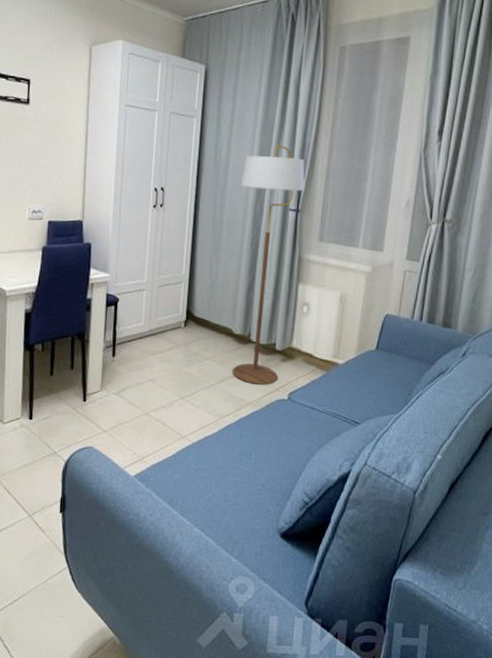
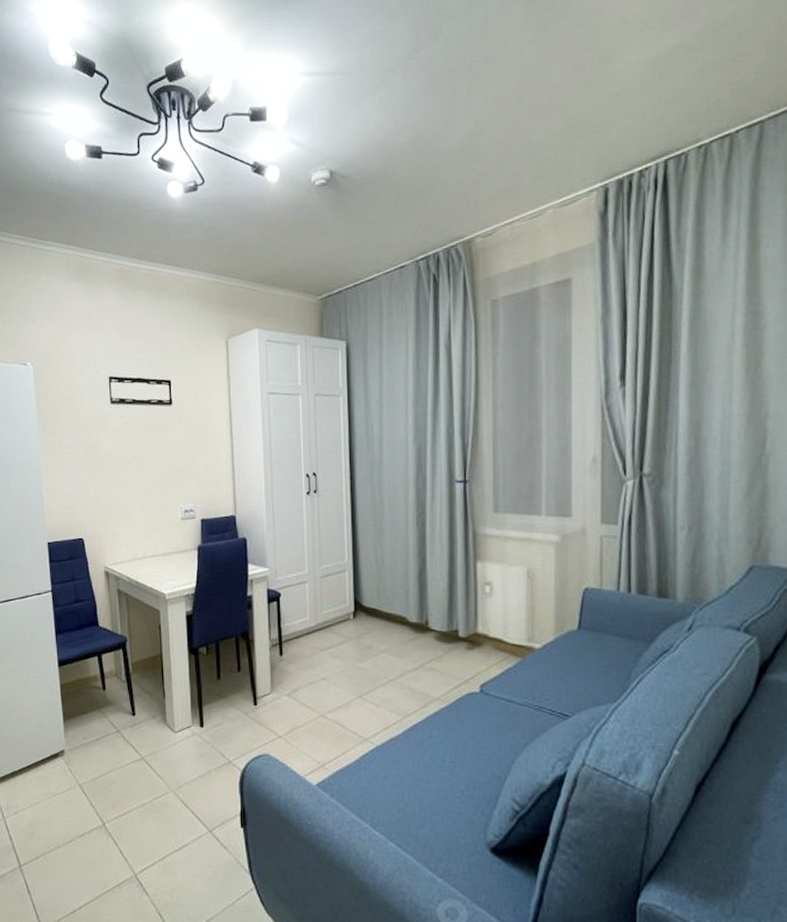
floor lamp: present [232,145,305,385] -> none [397,413,471,677]

